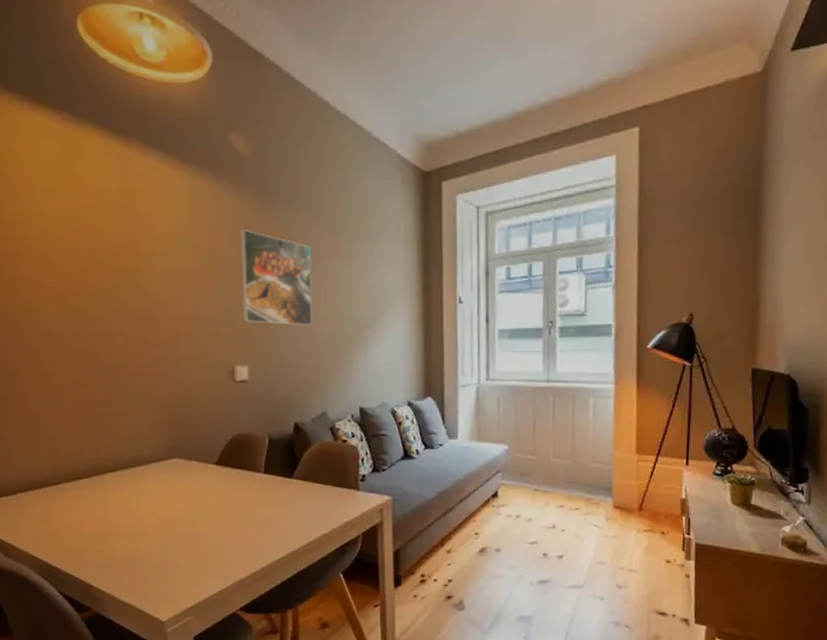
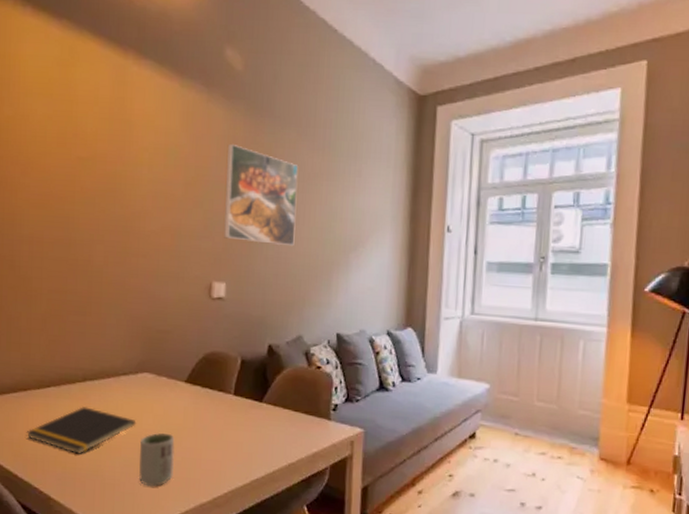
notepad: none [61,496,171,542] -> present [26,407,136,454]
cup: none [175,514,211,567] -> present [139,432,175,487]

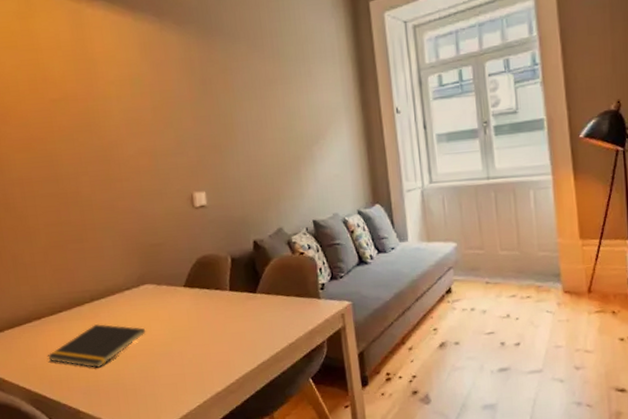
cup: present [139,432,175,487] -> none [151,335,187,386]
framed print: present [224,143,298,246] -> none [186,65,262,152]

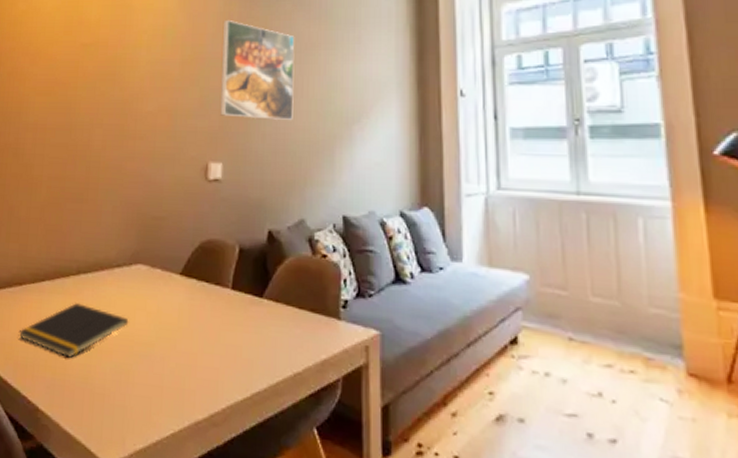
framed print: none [186,65,262,152] -> present [220,19,295,120]

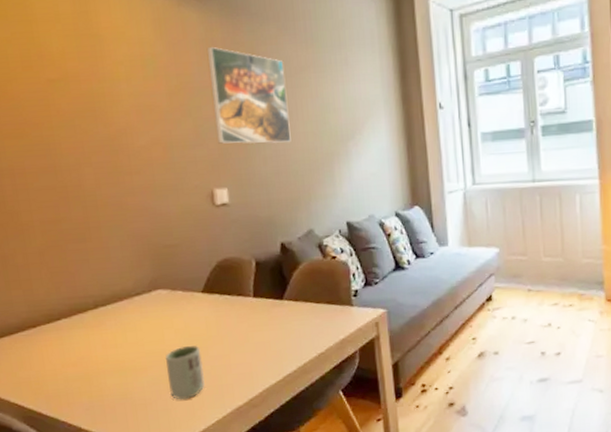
notepad: present [18,303,129,358] -> none [43,333,159,381]
cup: none [130,333,169,399] -> present [164,345,205,400]

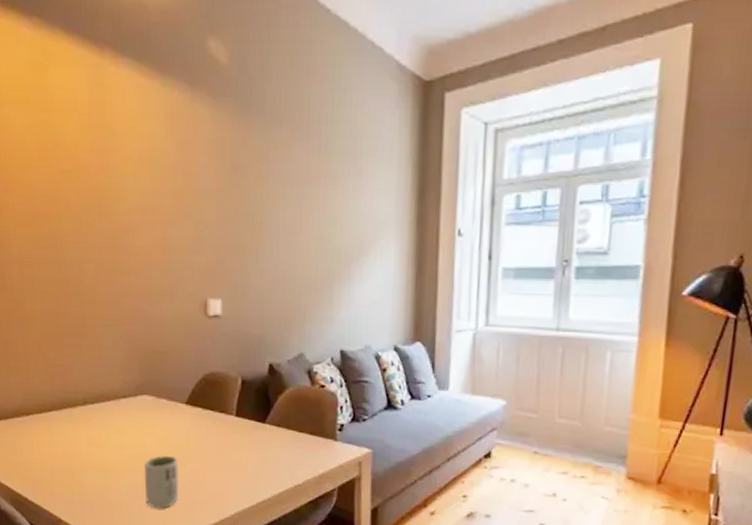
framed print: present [208,46,291,144] -> none [217,147,293,257]

